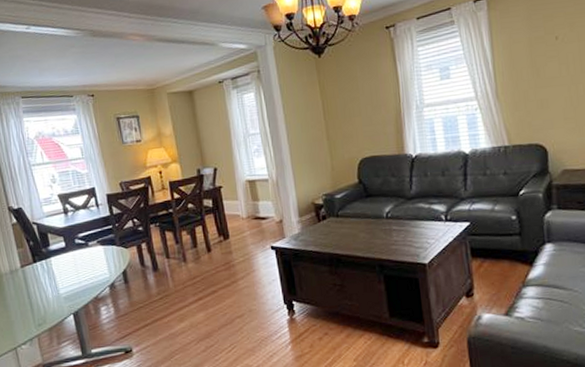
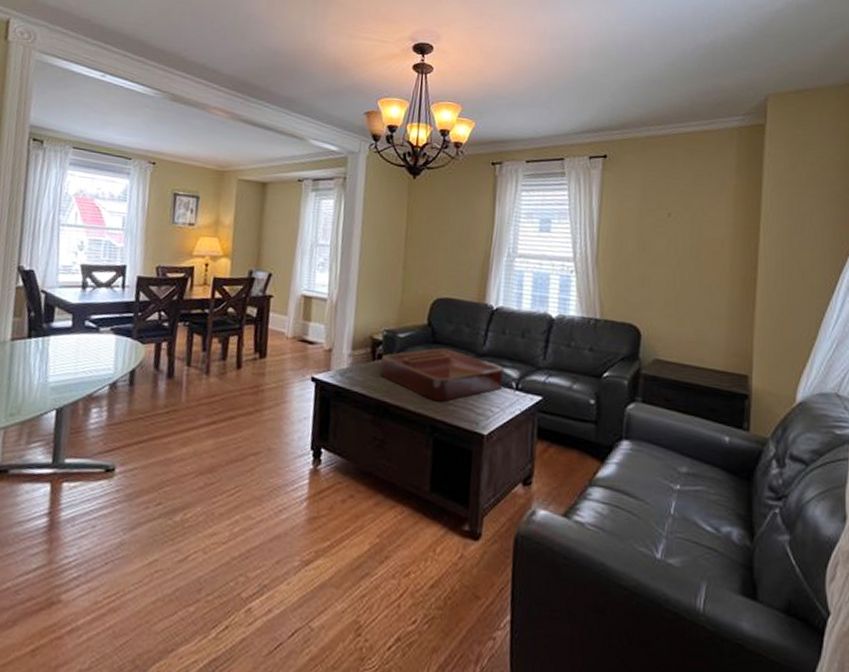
decorative tray: none [326,199,433,245] -> present [380,348,504,403]

